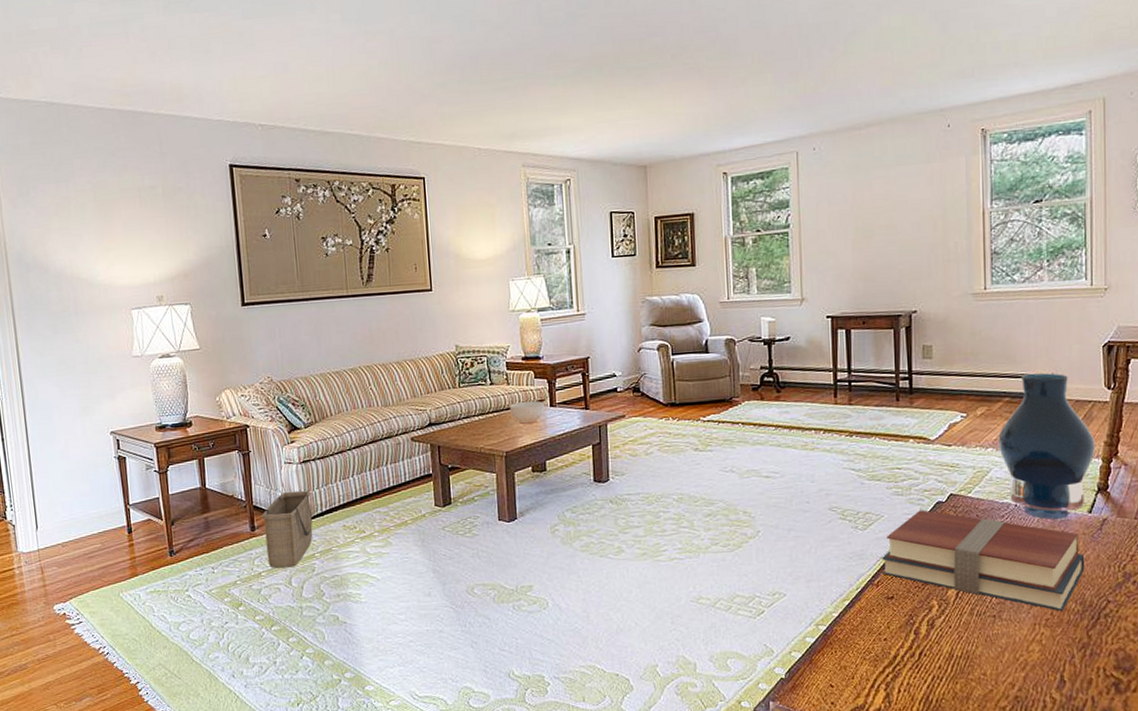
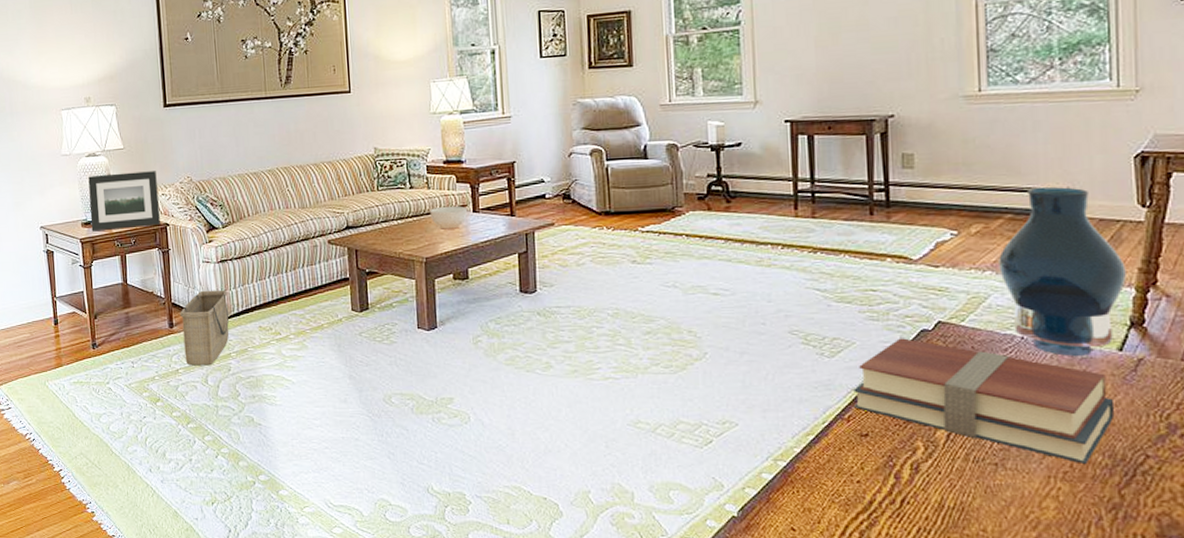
picture frame: none [162,371,240,436] -> present [88,171,160,232]

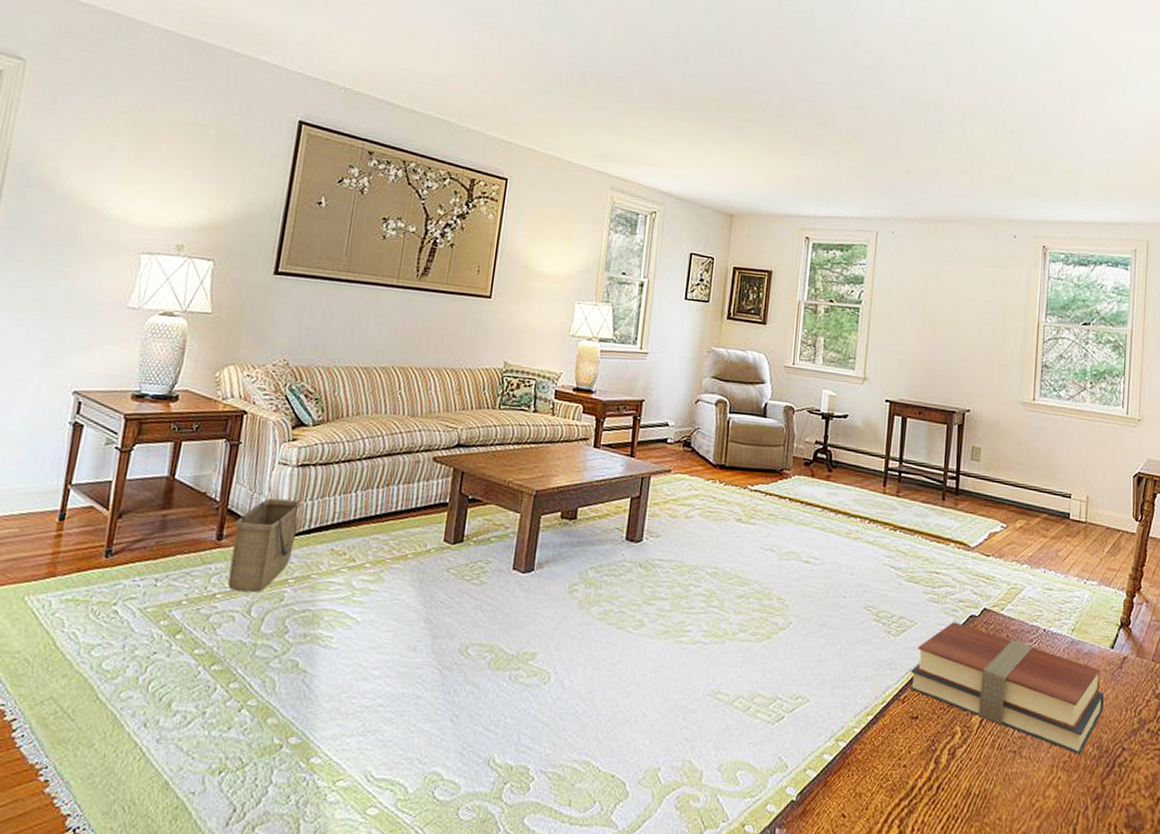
picture frame: present [88,171,160,232] -> none [143,339,246,412]
bowl: present [429,205,468,230] -> none [549,436,589,463]
vase: present [999,187,1126,356] -> none [1033,493,1121,651]

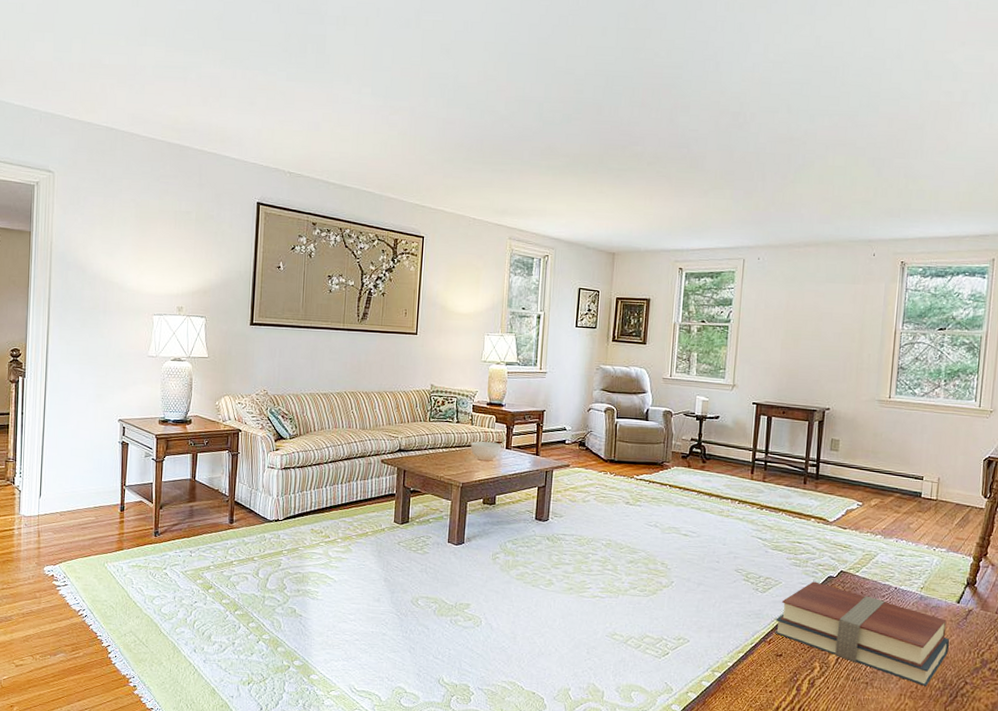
basket: present [227,497,302,592] -> none [240,492,287,560]
bowl: none [549,436,589,463] -> present [470,441,502,461]

